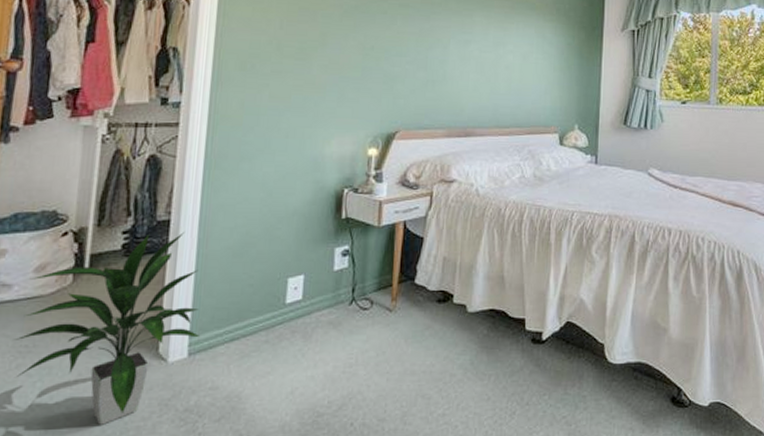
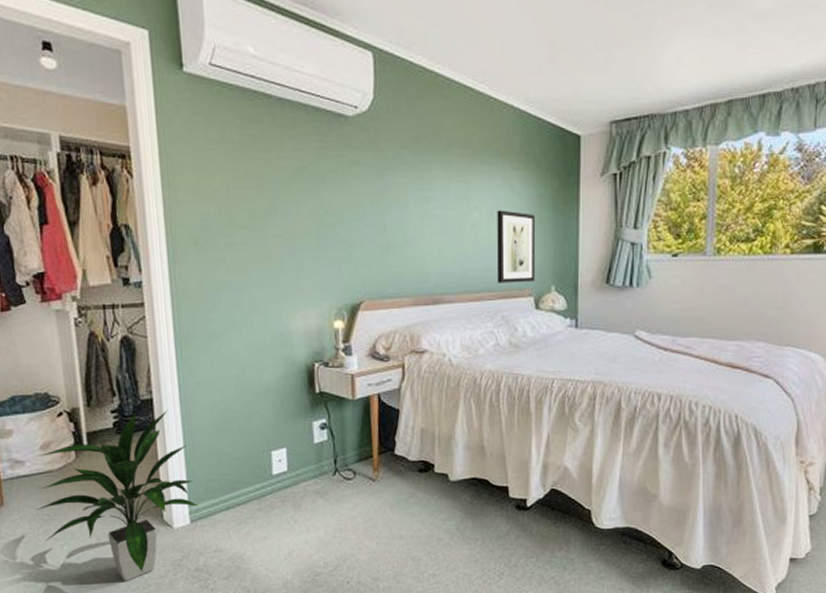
wall art: none [525,55,564,121] -> present [496,210,536,283]

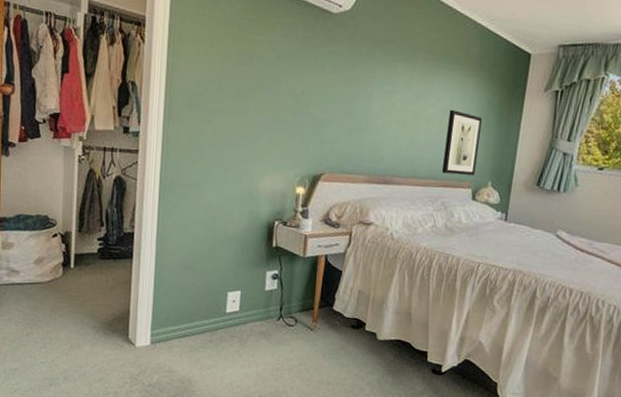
indoor plant: present [35,410,198,581] -> none [23,243,159,387]

